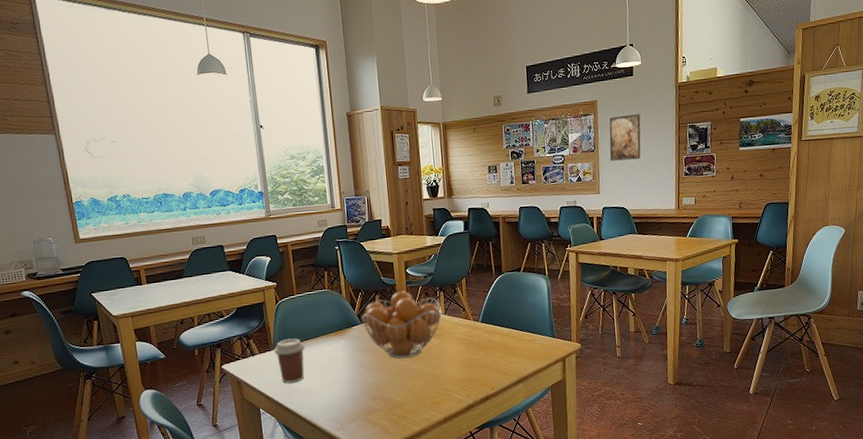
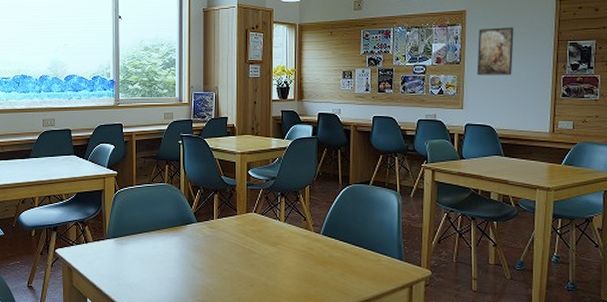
coffee cup: present [274,338,306,384] -> none [107,230,139,276]
fruit basket: present [361,290,442,359] -> none [197,192,281,264]

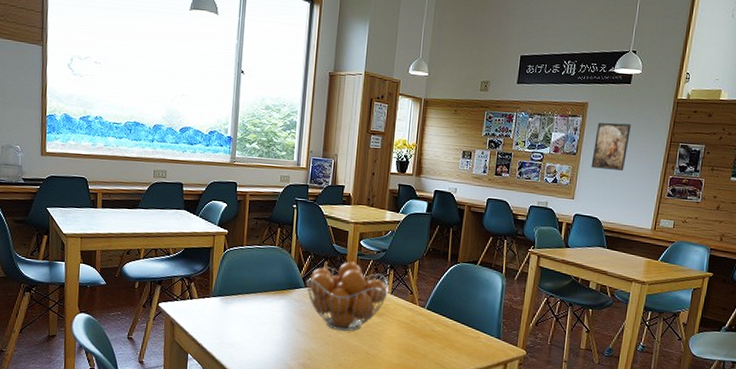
fruit basket: none [197,192,281,264] -> present [305,261,389,332]

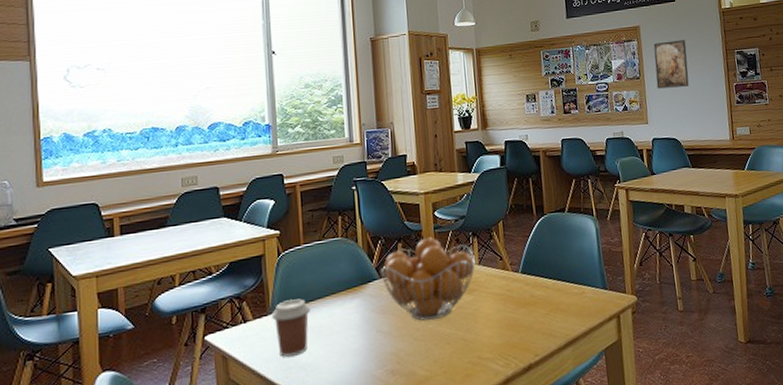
coffee cup: none [213,289,245,335] -> present [271,298,311,357]

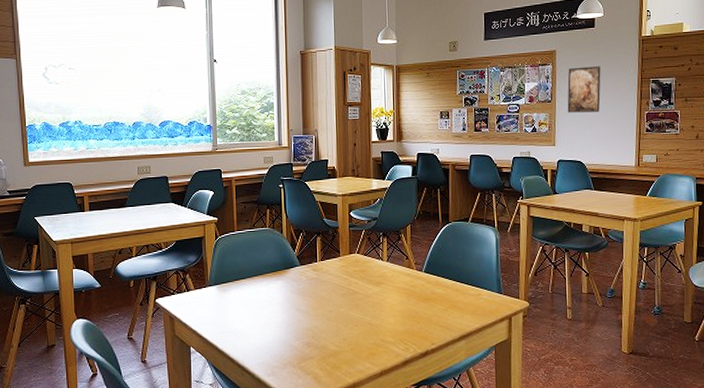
coffee cup: present [271,298,311,357] -> none [209,276,242,323]
fruit basket: present [379,237,475,321] -> none [300,234,384,305]

